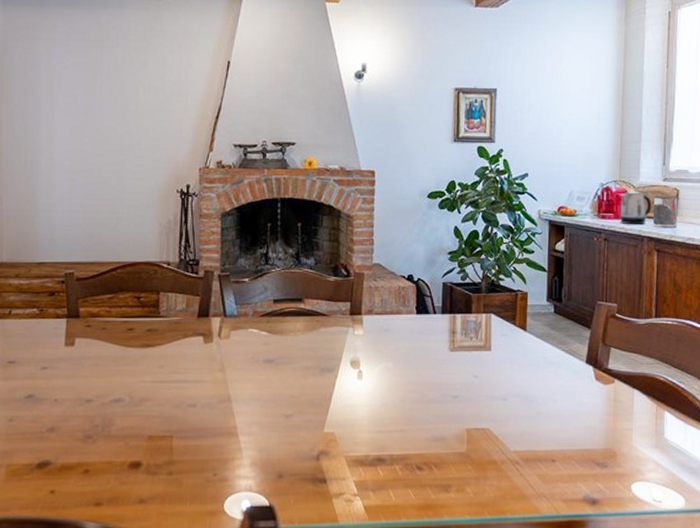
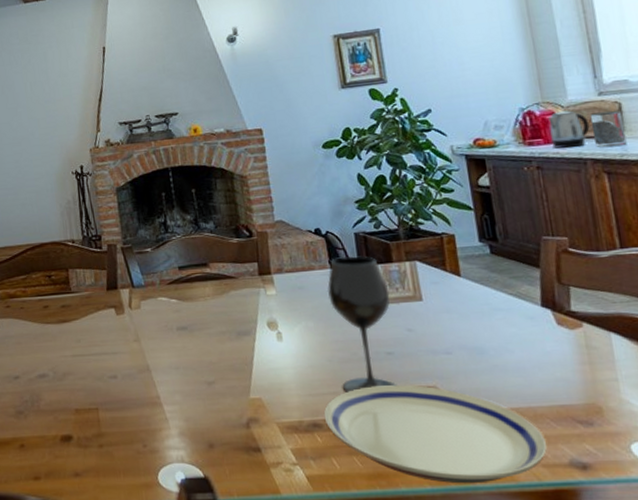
plate: none [388,426,569,515] -> present [323,385,547,484]
wineglass: none [409,304,464,431] -> present [327,256,398,392]

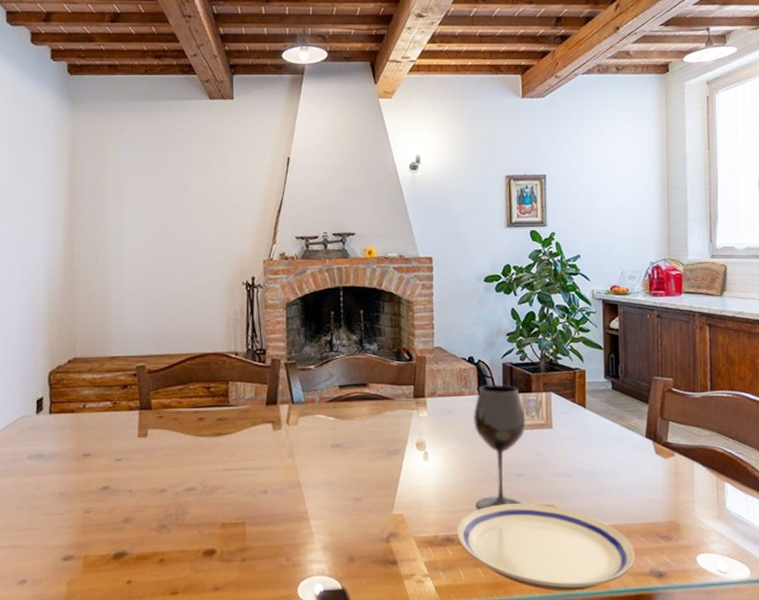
kettle: present [548,110,590,149] -> none [671,268,701,301]
jar: present [590,110,627,148] -> none [702,271,727,304]

